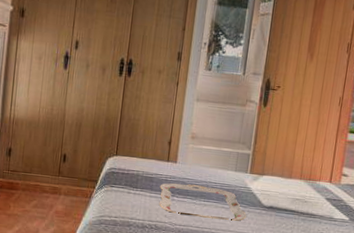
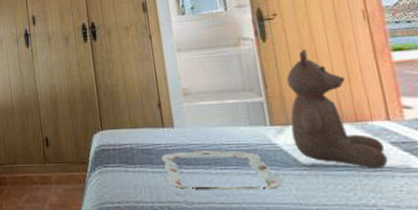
bear: none [262,119,321,216] -> present [286,49,388,169]

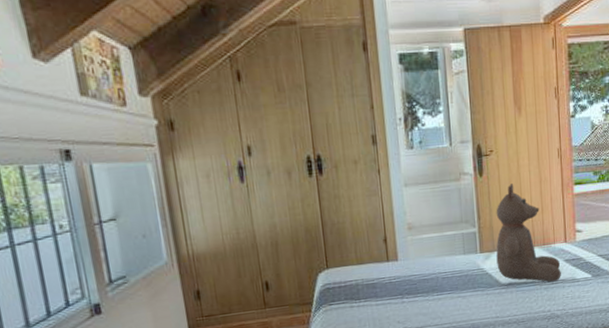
serving tray: present [161,150,283,190] -> none [385,277,486,317]

